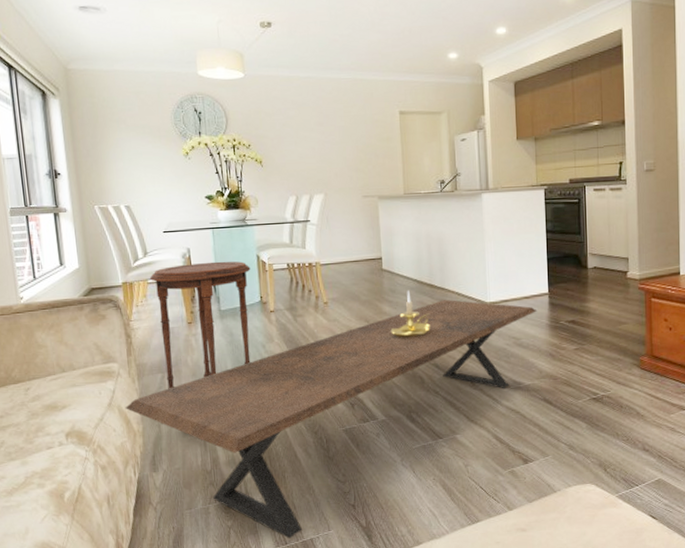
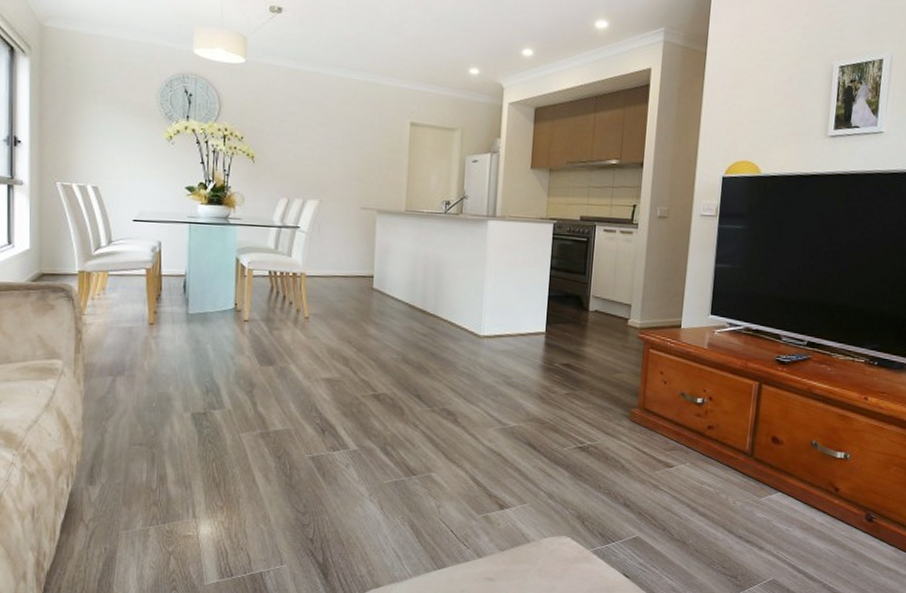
coffee table: present [125,300,538,539] -> none [65,328,532,571]
side table: present [150,261,251,389] -> none [112,259,228,395]
candle holder: present [390,291,430,338] -> none [374,314,418,365]

